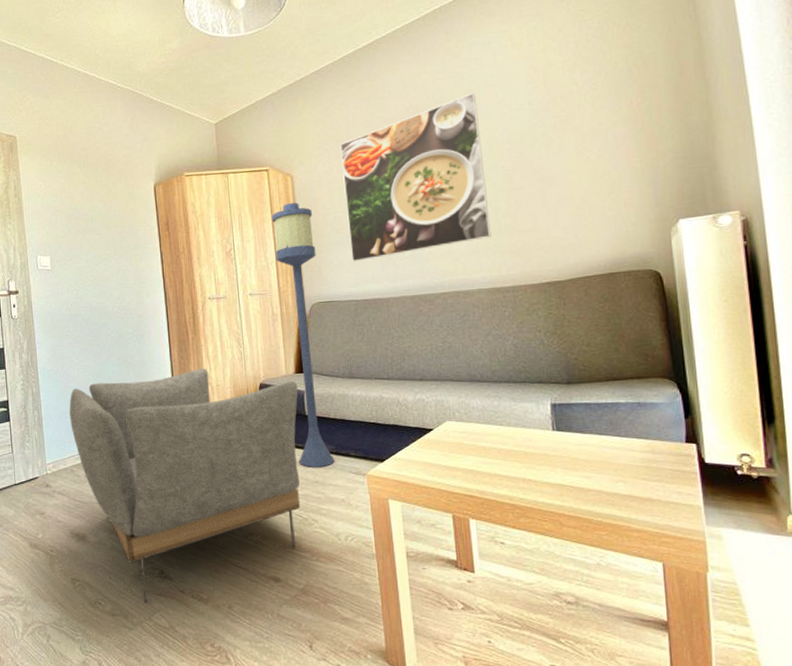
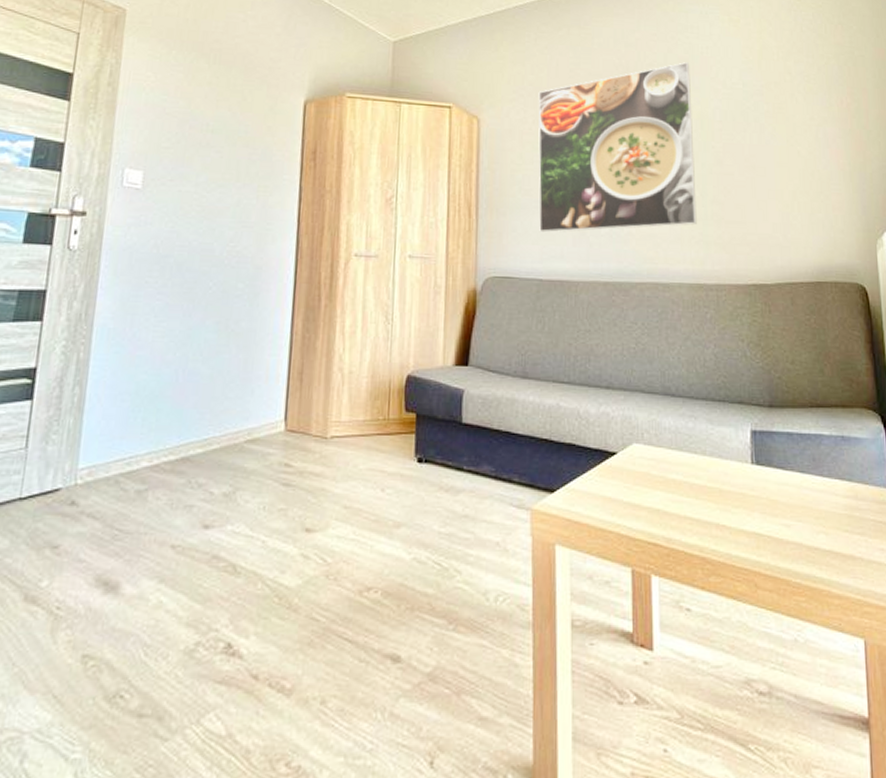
armchair: present [69,368,300,603] -> none [127,346,456,696]
floor lamp: present [271,203,335,467] -> none [446,150,498,495]

